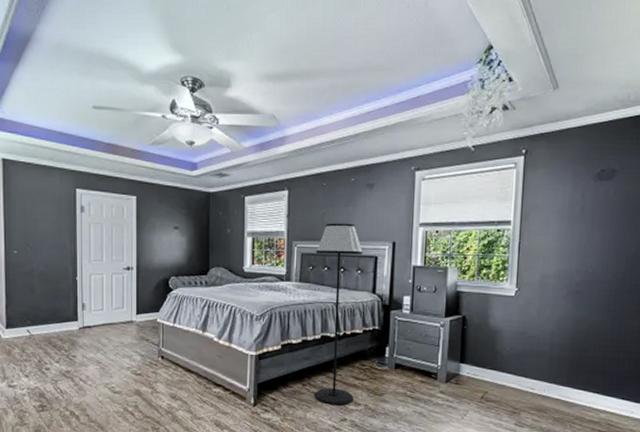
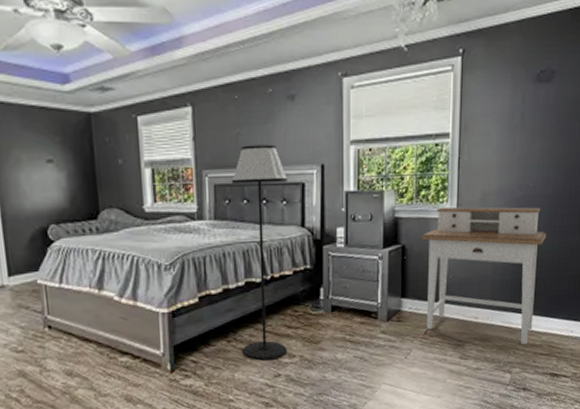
desk: none [481,285,606,420] -> present [421,206,547,345]

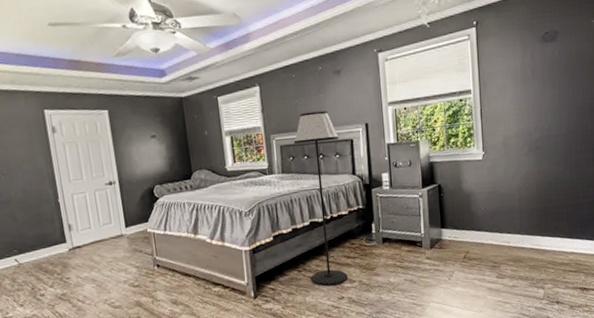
desk: present [421,206,547,345] -> none [454,145,565,264]

